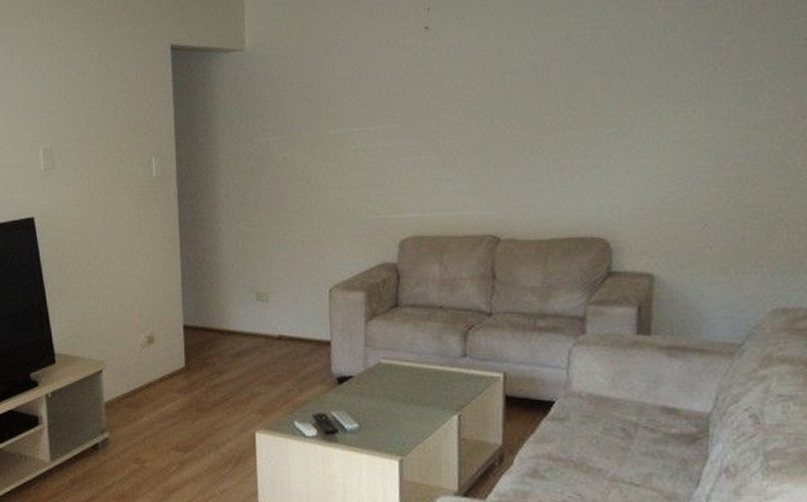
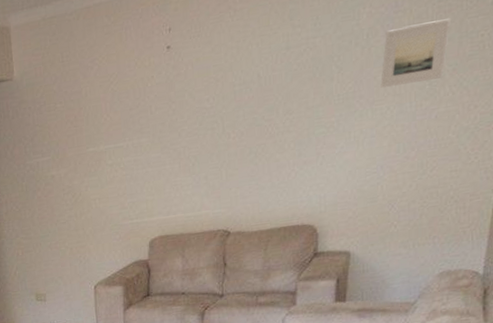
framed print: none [683,18,765,88] -> present [380,18,450,88]

